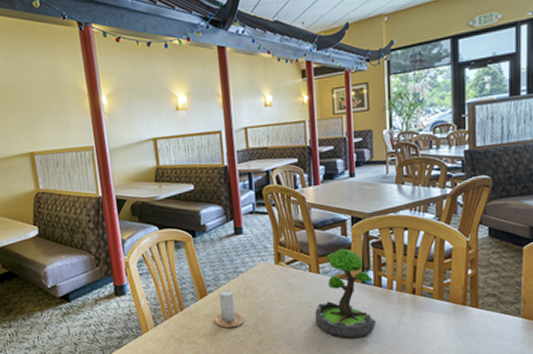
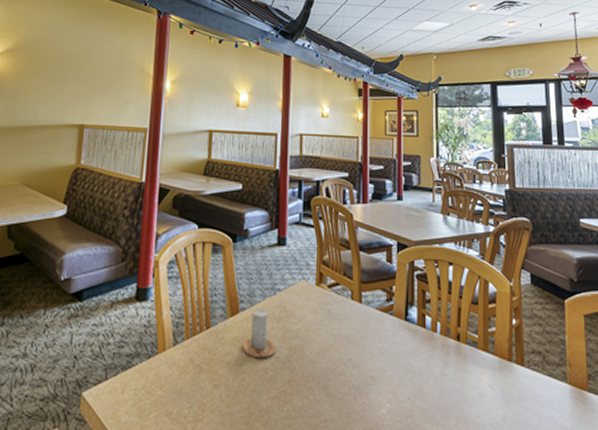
plant: present [314,249,377,339] -> none [353,277,419,389]

